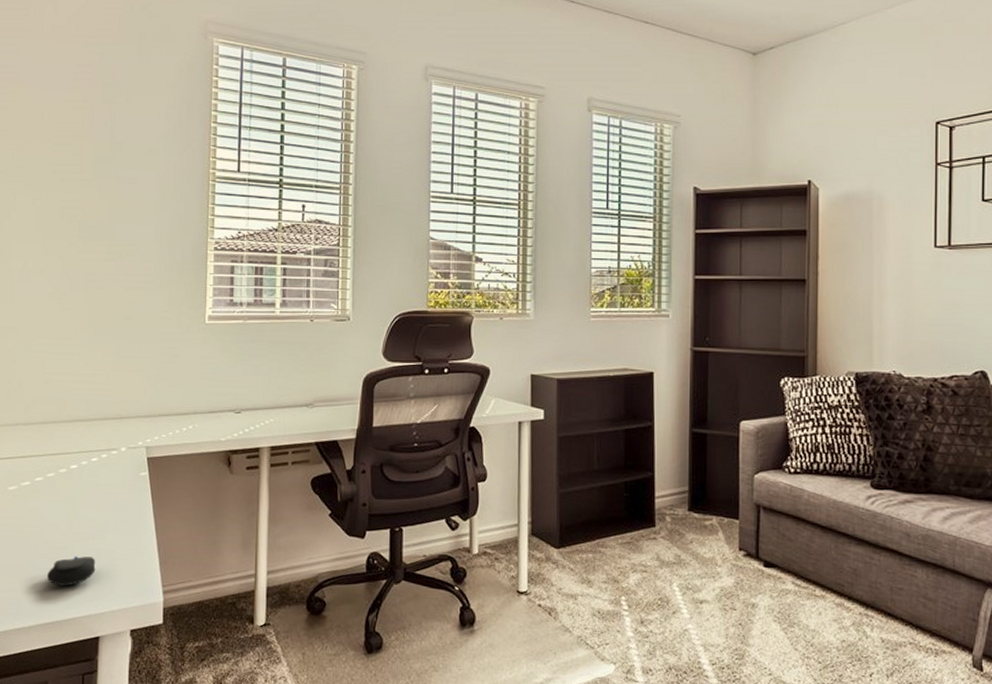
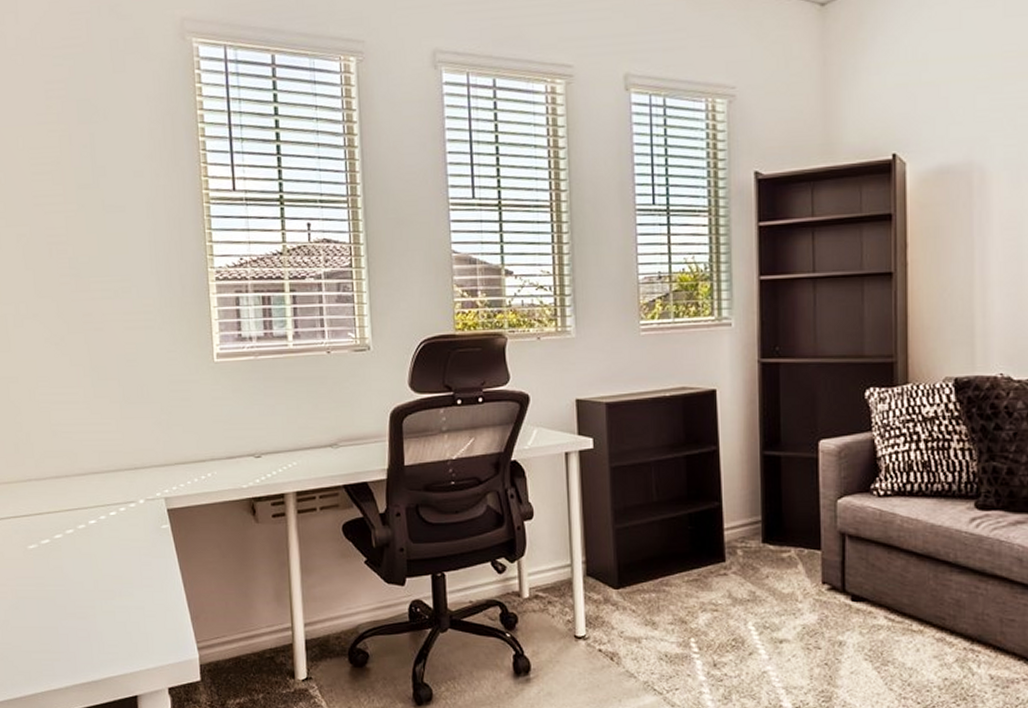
computer mouse: present [47,556,96,586] -> none [78,614,127,646]

